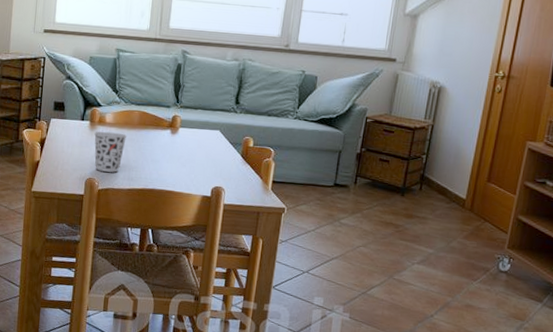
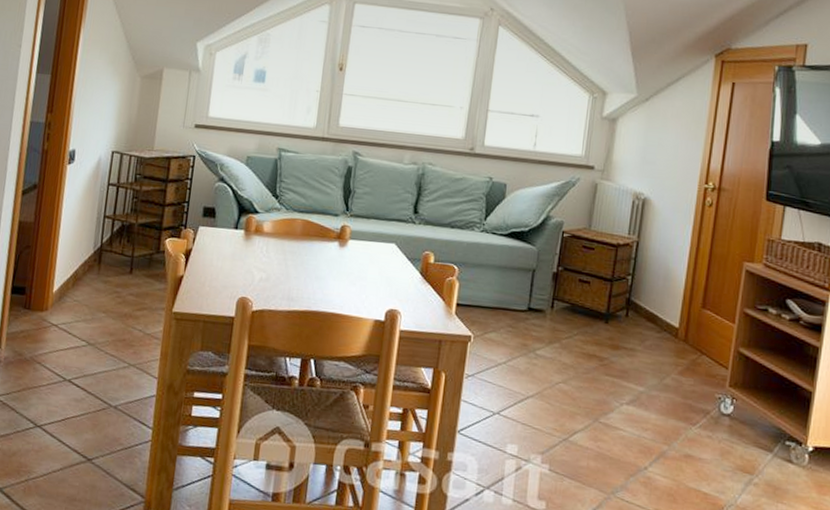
cup: present [94,131,128,173] -> none [249,242,288,291]

